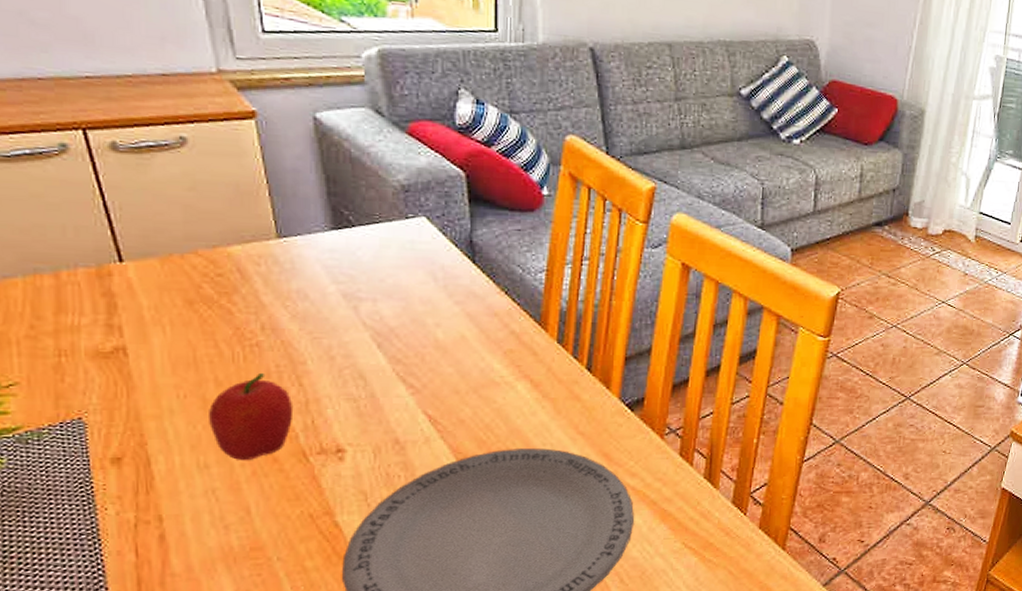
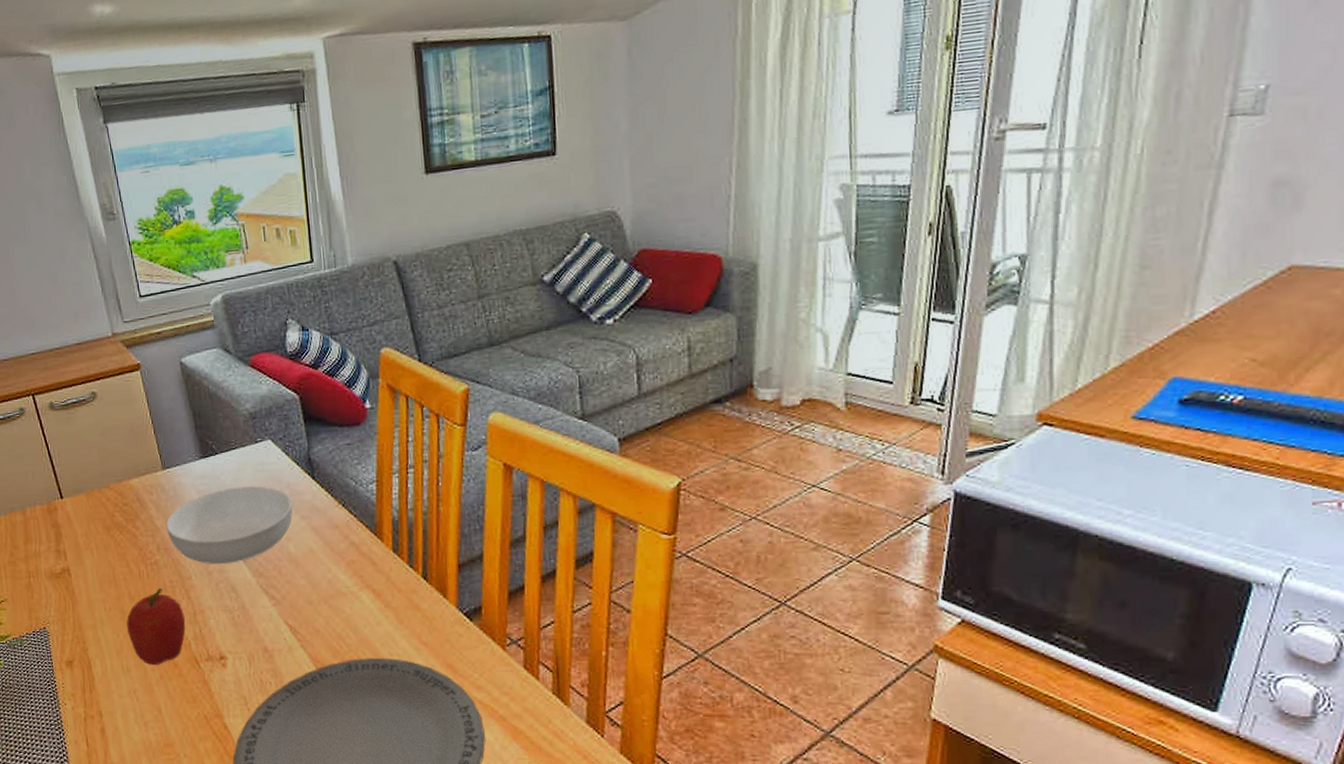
serving bowl: none [276,265,446,348] -> present [166,486,293,564]

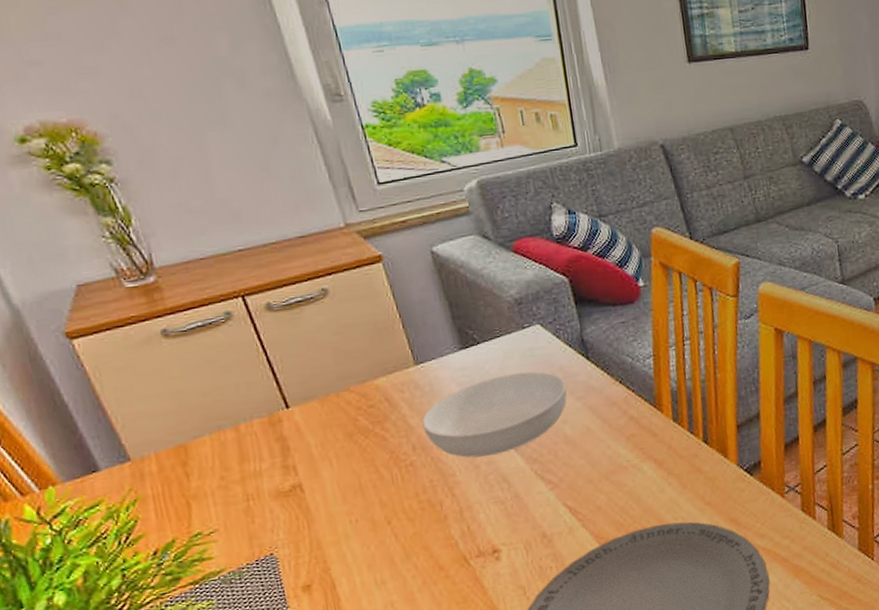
fruit: present [126,588,186,666] -> none [378,490,451,573]

